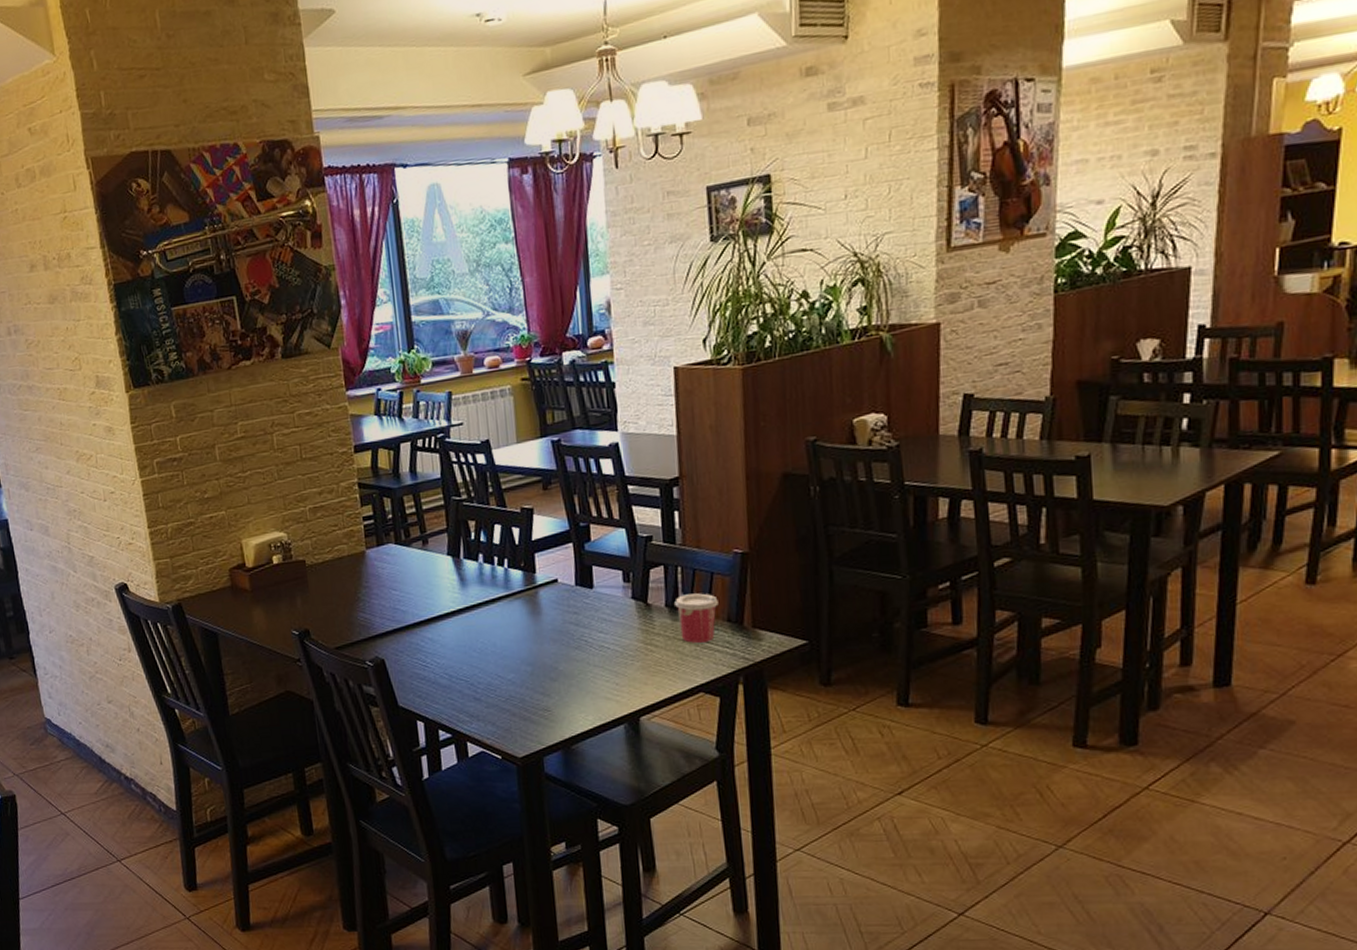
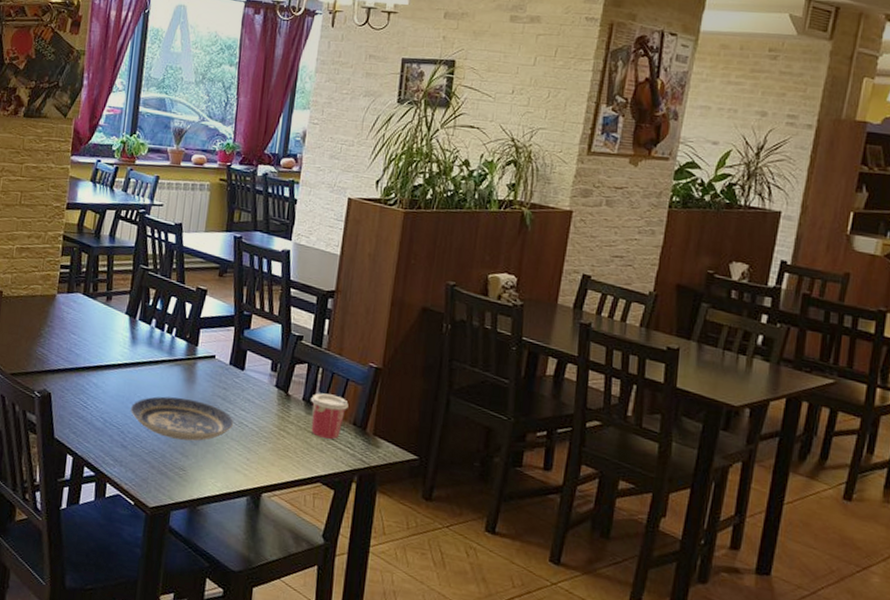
plate: none [476,632,594,680] -> present [131,396,234,441]

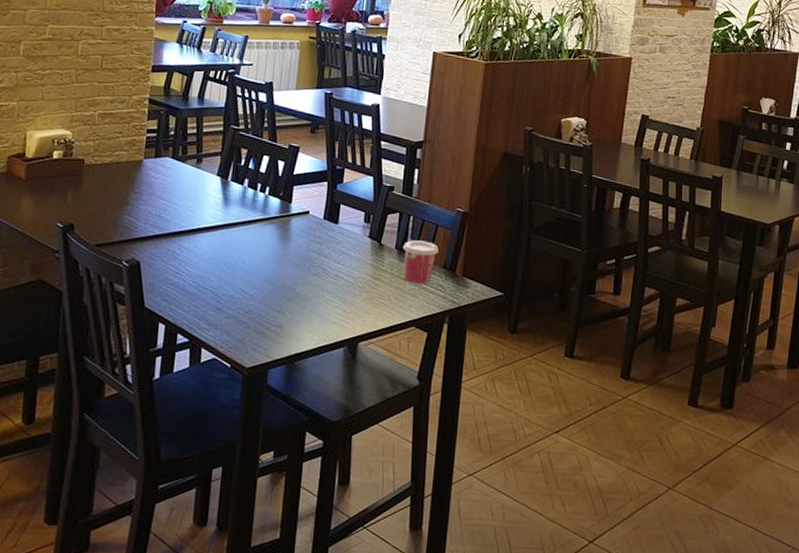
plate: present [131,396,234,441] -> none [225,255,330,298]

